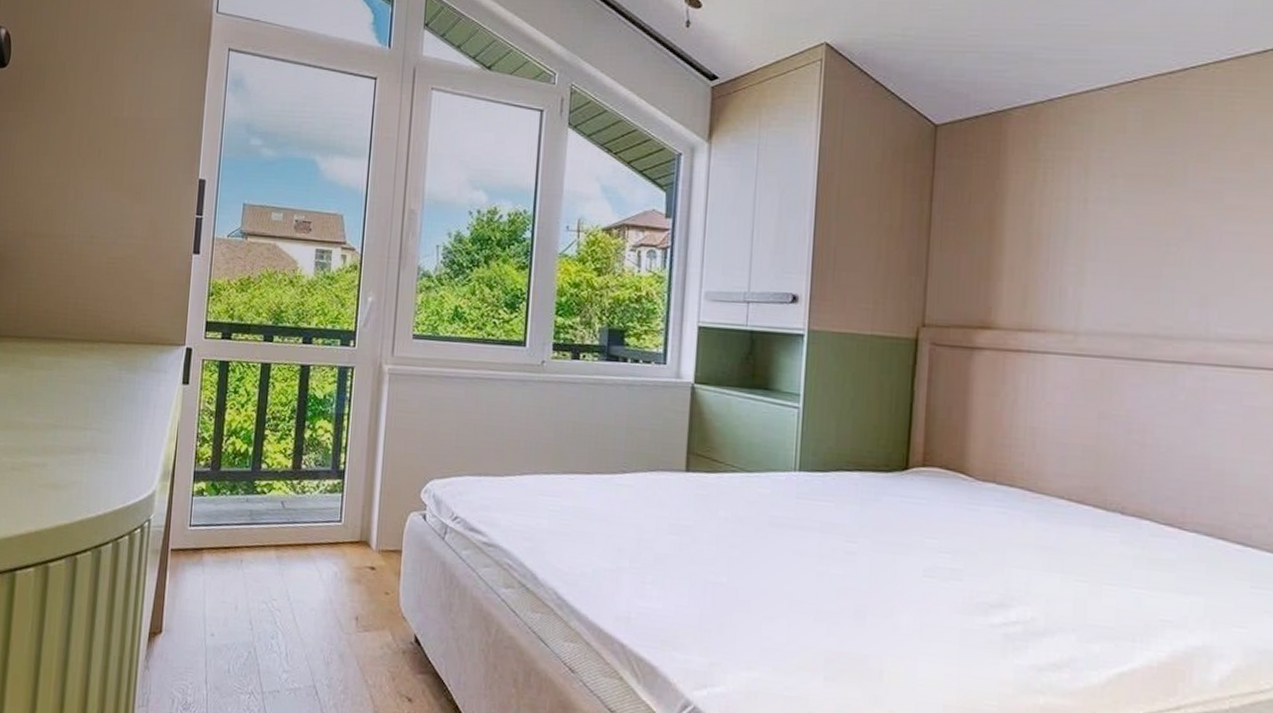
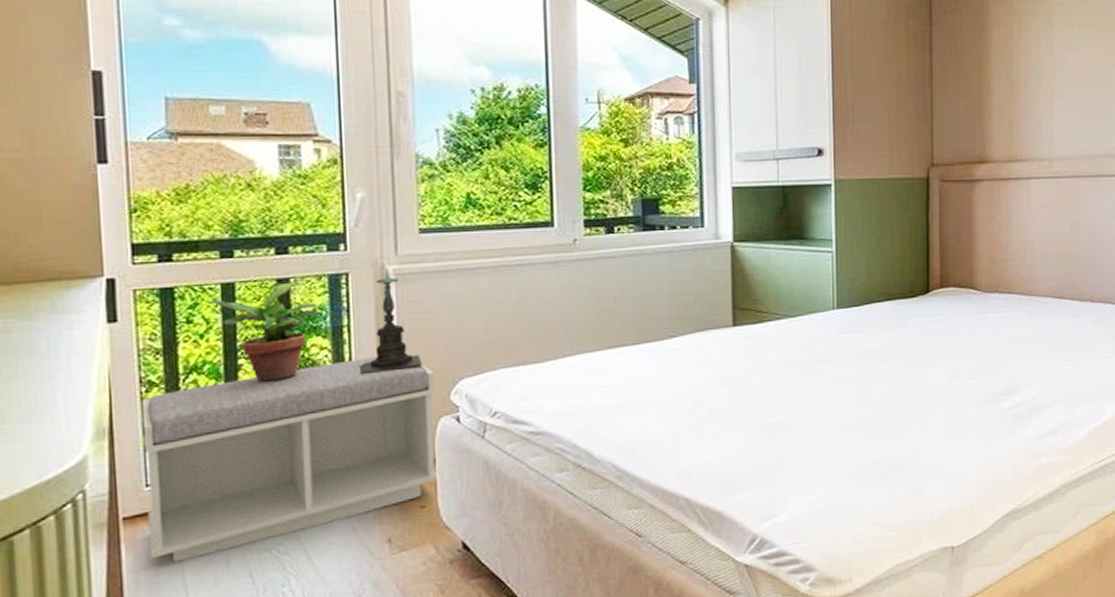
bench: none [184,445,410,597] -> present [141,357,438,562]
potted plant: none [249,368,328,454] -> present [206,281,318,382]
candle holder: none [352,367,402,461] -> present [358,268,423,375]

